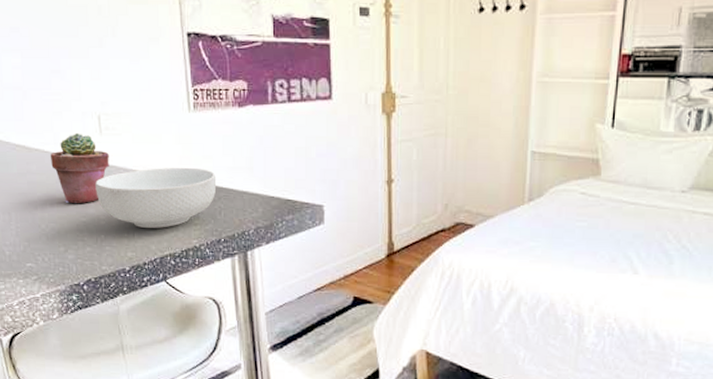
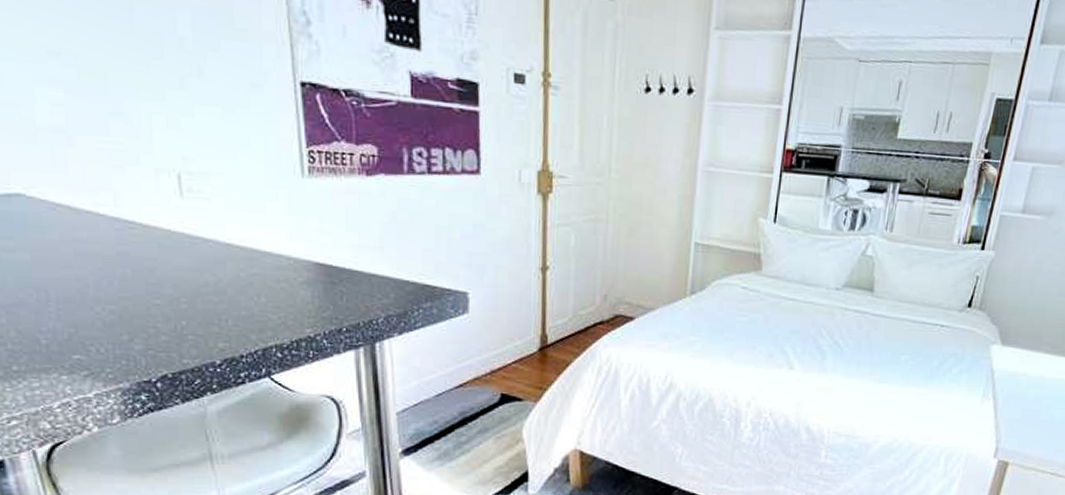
potted succulent: present [51,132,109,203] -> none [109,193,193,282]
cereal bowl: present [95,167,217,228] -> none [173,242,337,314]

